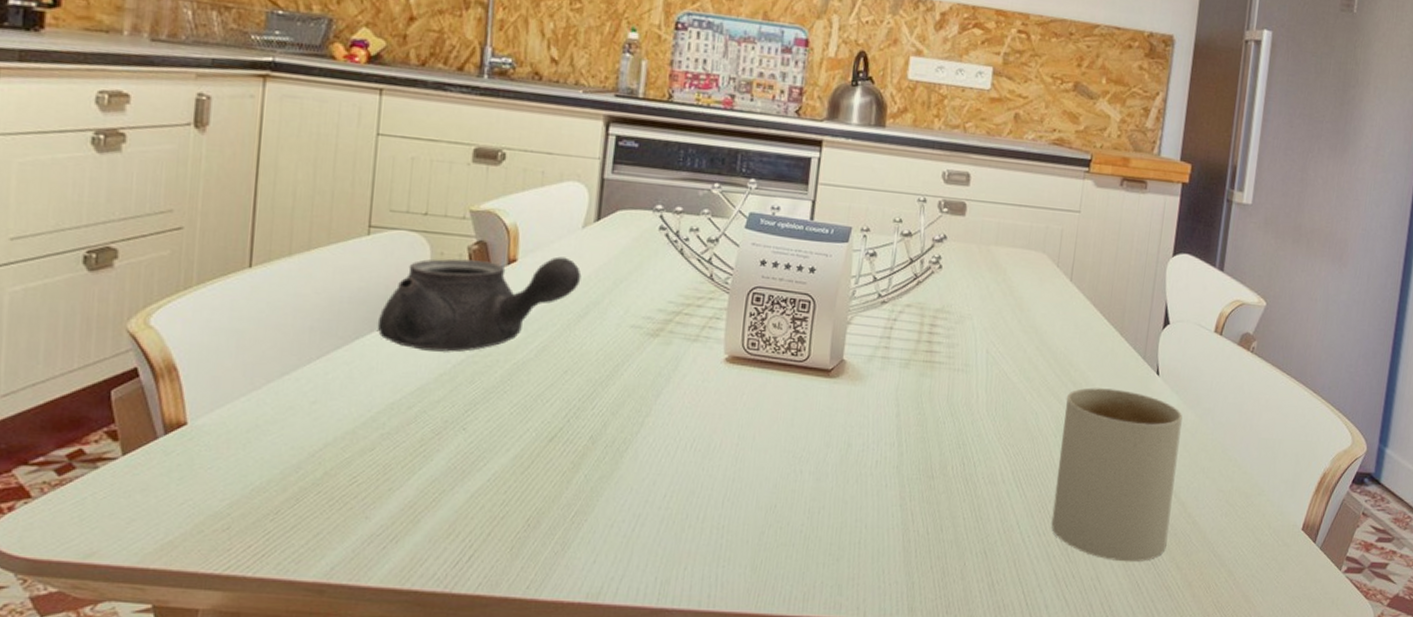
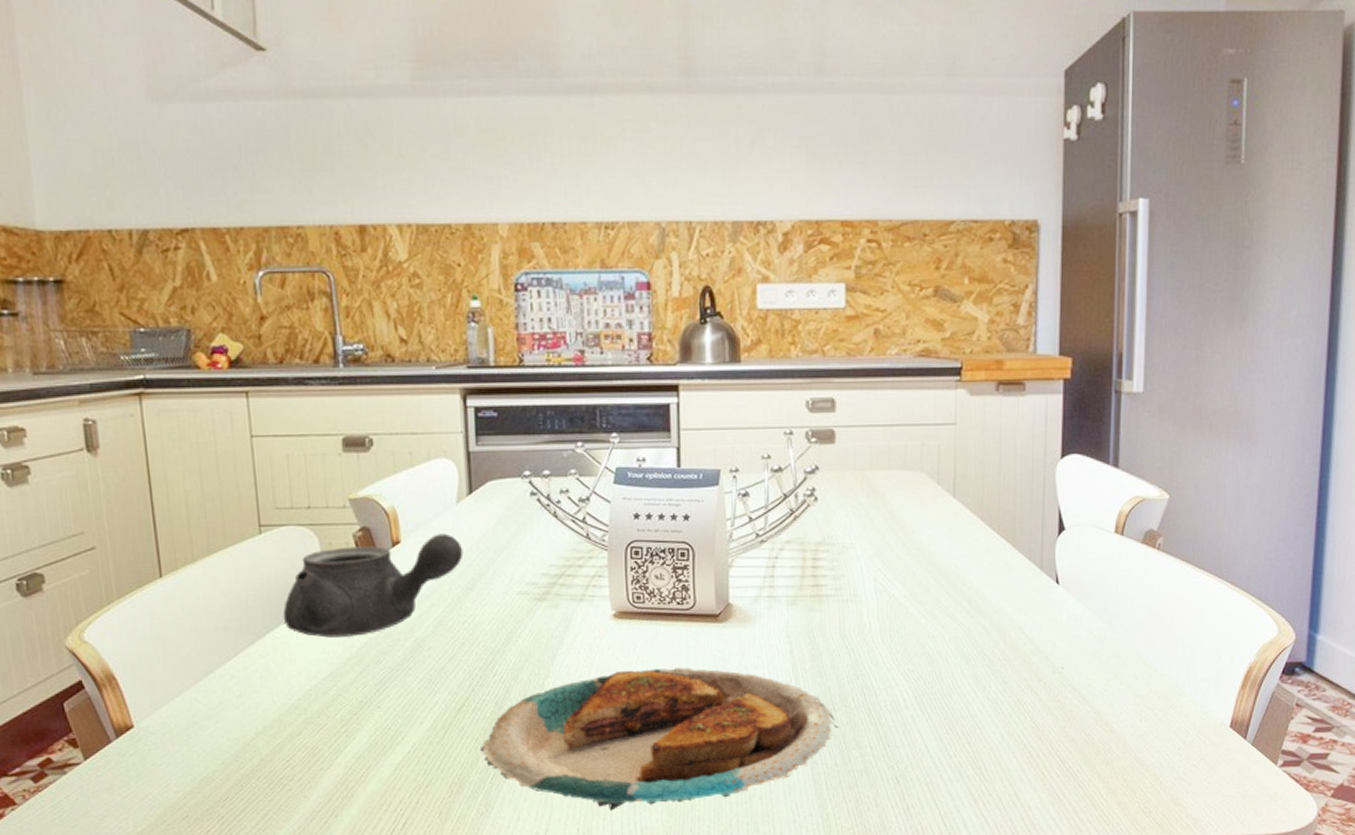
plate: none [565,416,934,561] -> present [479,667,838,811]
mug: present [1051,387,1183,562] -> none [961,603,1089,776]

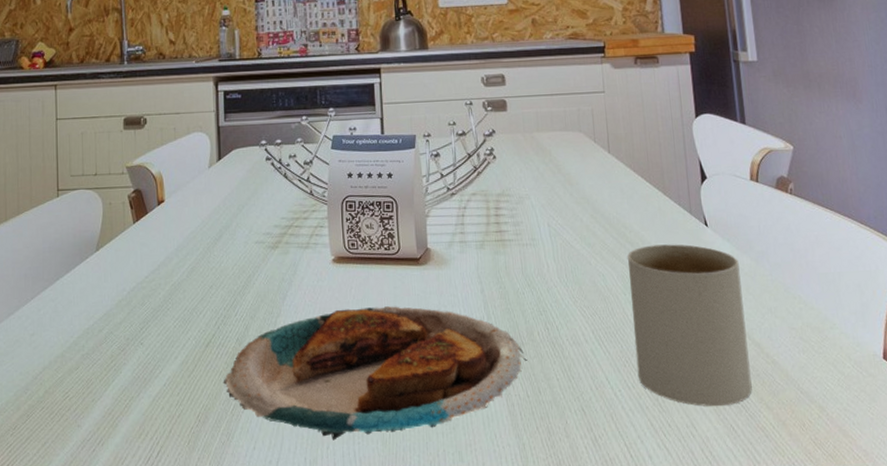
teapot: present [282,533,464,638] -> none [70,193,213,283]
mug: none [961,603,1089,776] -> present [627,244,752,407]

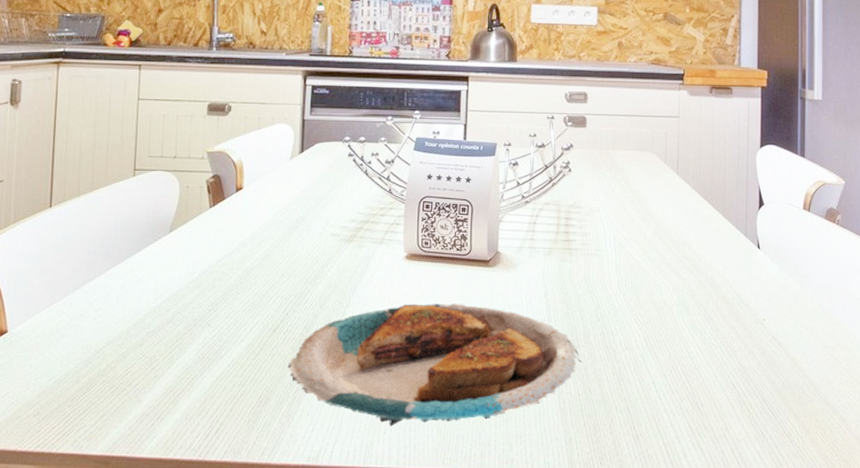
mug: present [627,244,752,407] -> none [681,263,784,413]

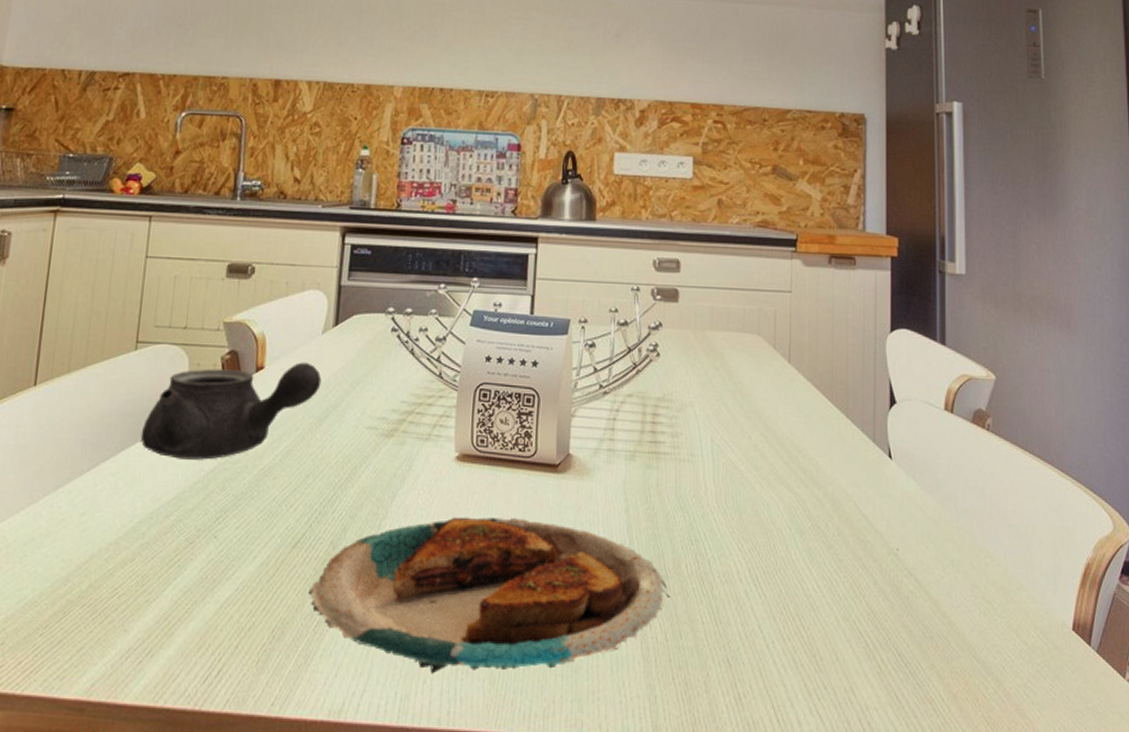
teapot: none [142,183,292,264] -> present [140,362,322,460]

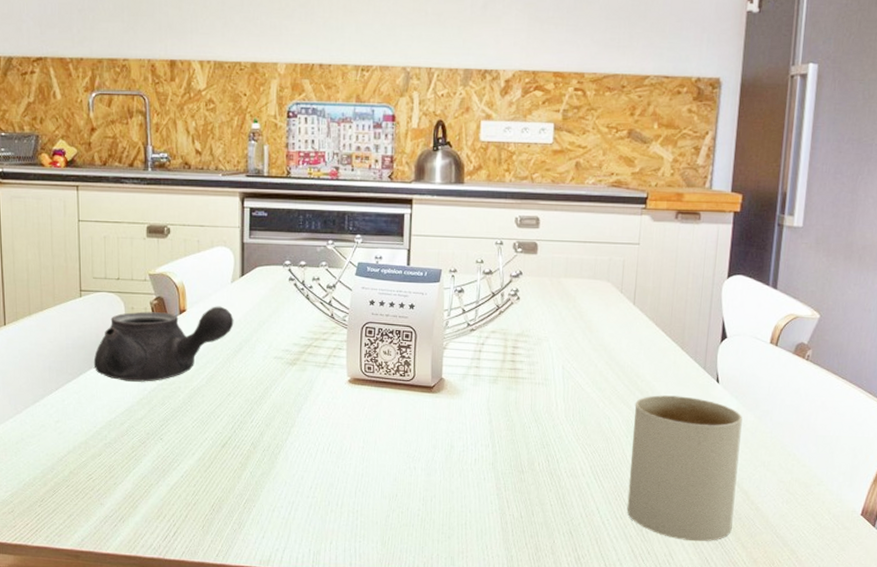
plate: present [308,517,670,674] -> none [237,426,525,537]
mug: none [795,474,923,671] -> present [627,395,743,542]

